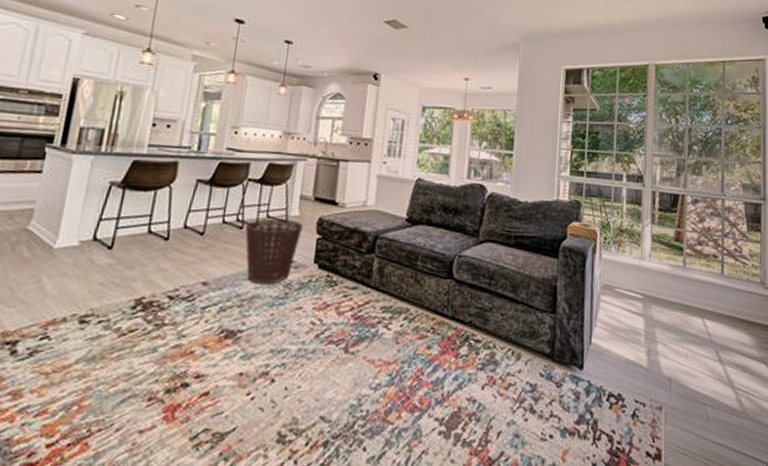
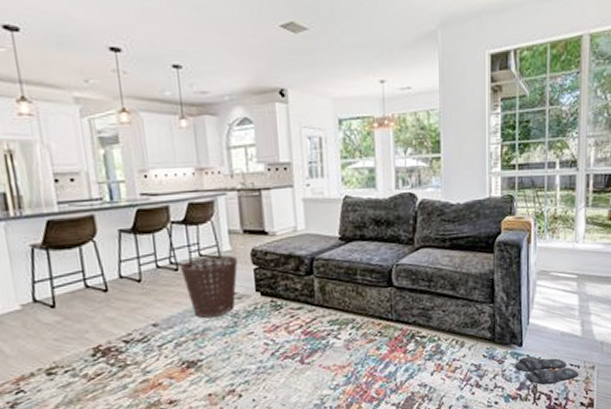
slippers: none [574,383,644,423] -> present [515,356,579,385]

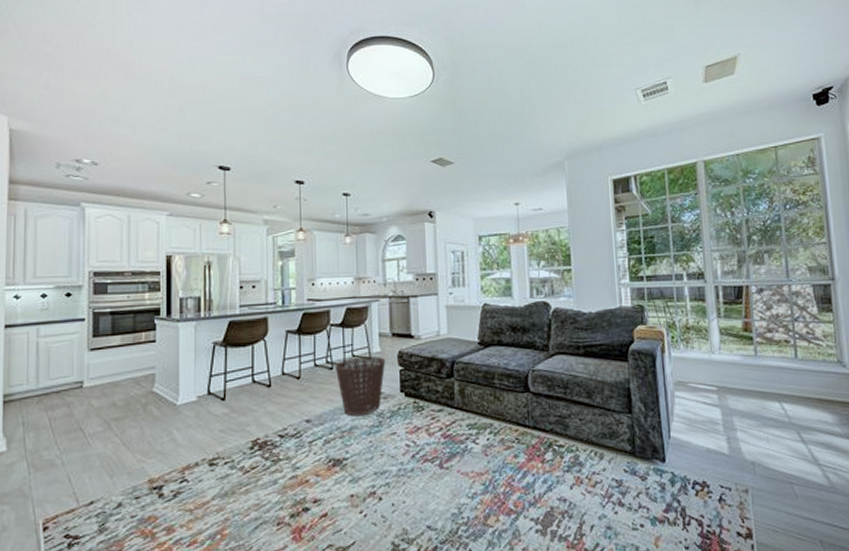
slippers: present [515,356,579,385] -> none [659,474,731,508]

